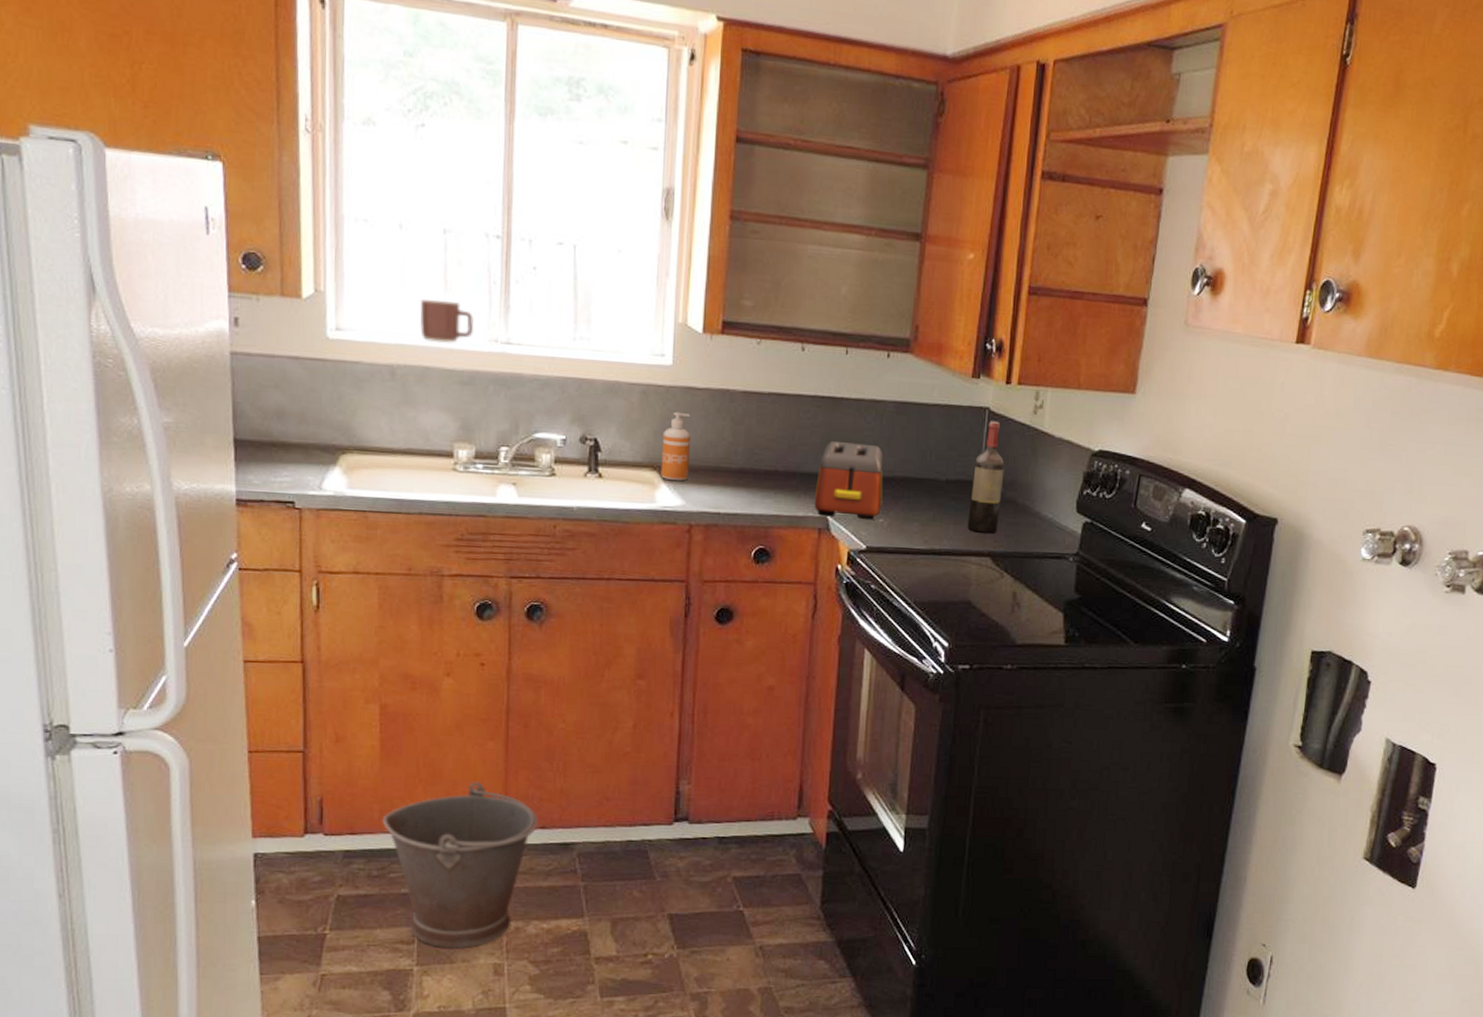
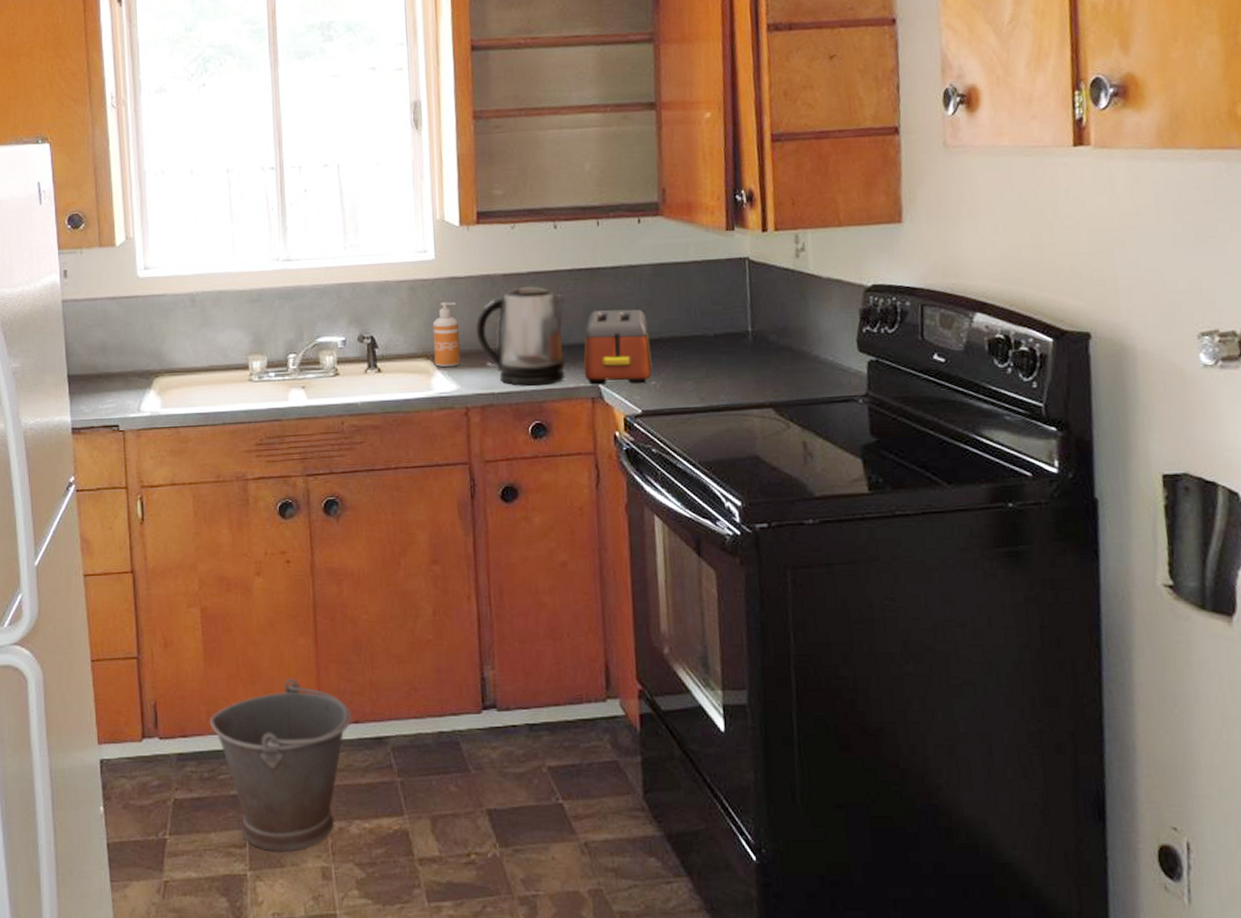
mug: present [419,299,474,344] -> none [211,229,259,269]
kettle: none [708,407,805,511] -> present [475,286,566,387]
wine bottle: present [967,421,1005,534] -> none [741,270,776,385]

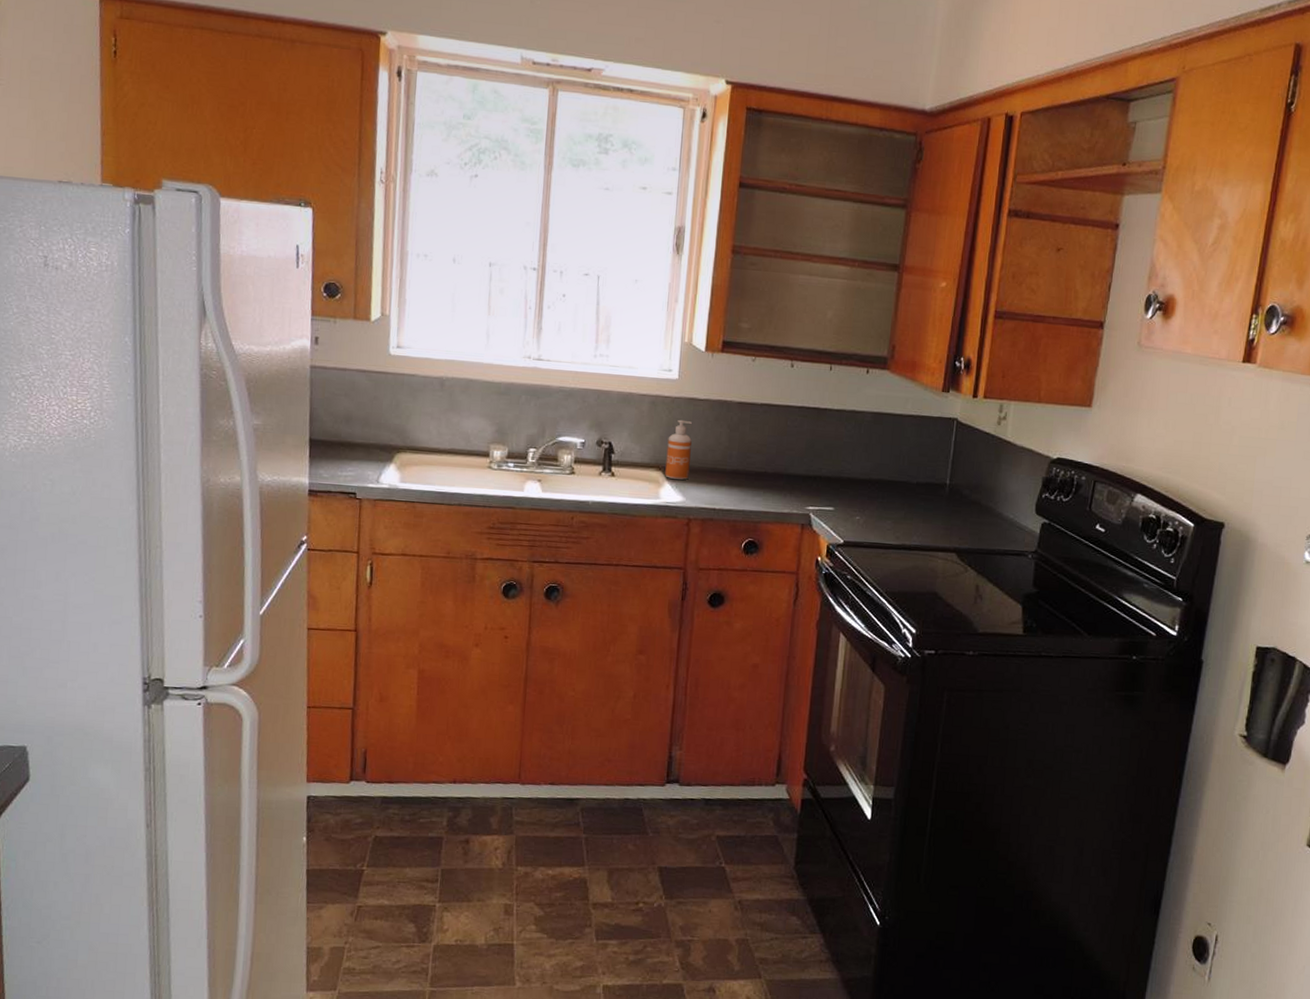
bucket: present [209,678,352,852] -> none [415,740,549,889]
kettle: present [475,286,566,387] -> none [706,416,792,508]
toaster: present [583,309,652,385] -> none [798,446,861,518]

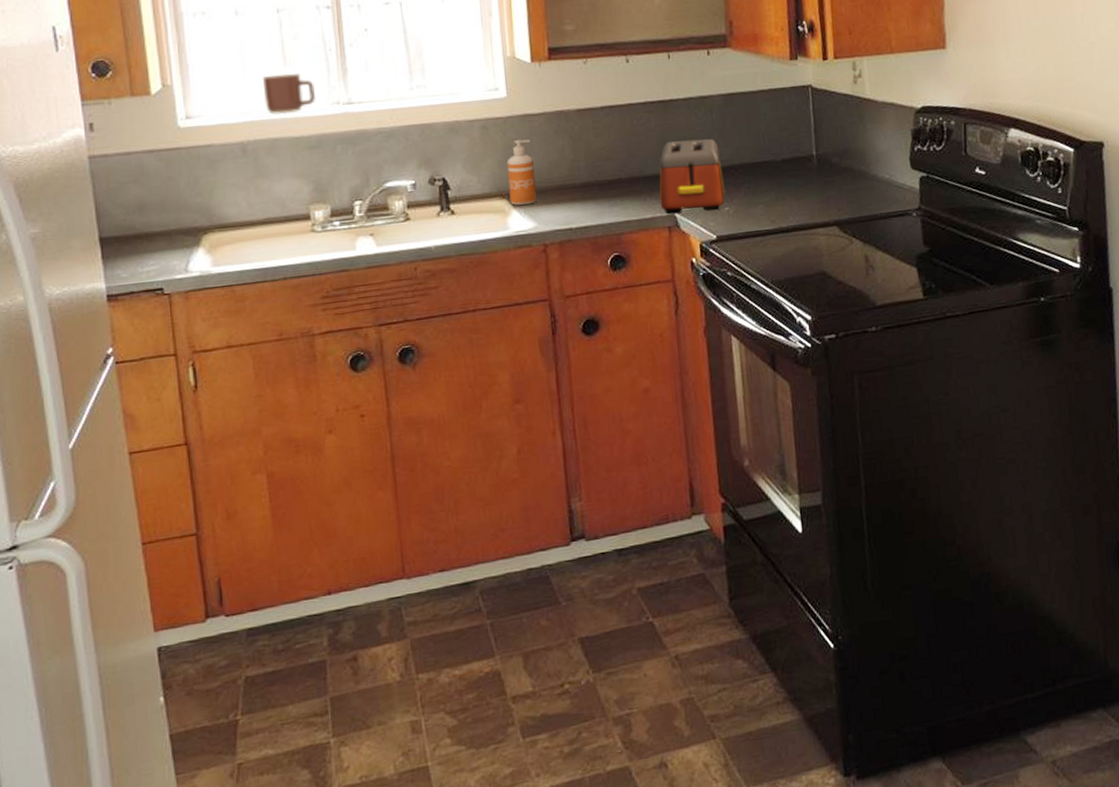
mug: none [466,321,511,360] -> present [262,72,317,115]
toaster: none [798,446,861,518] -> present [659,138,725,214]

